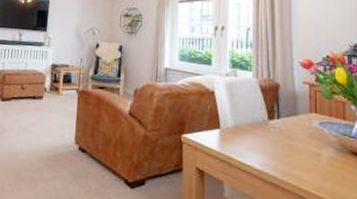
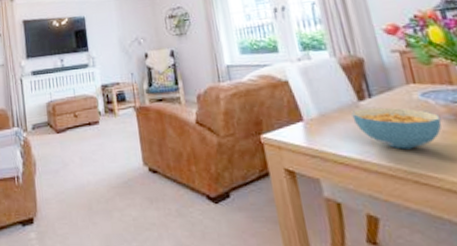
cereal bowl: none [261,126,331,169] -> present [351,107,442,150]

